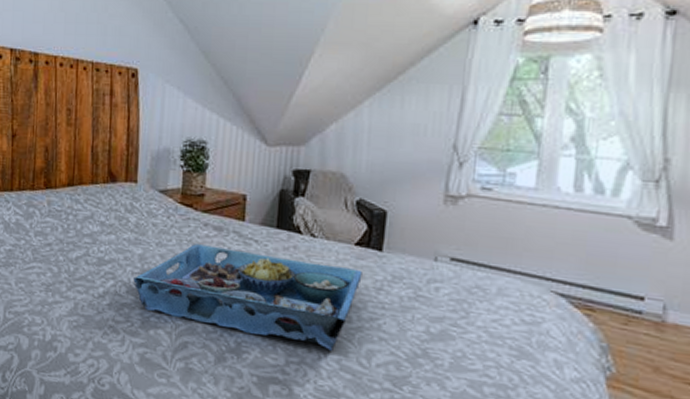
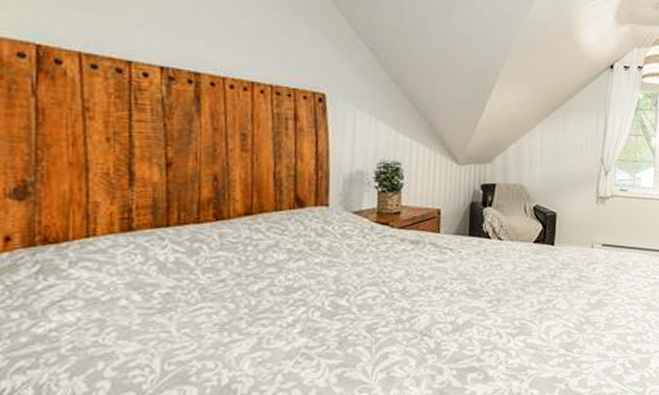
serving tray: present [133,244,363,351] -> none [328,259,540,333]

